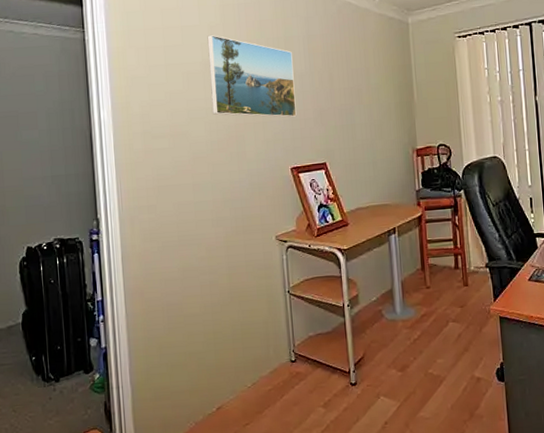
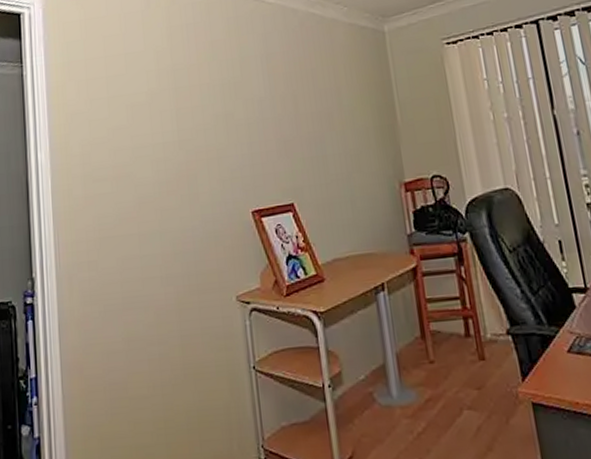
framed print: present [207,34,297,118] -> none [153,60,257,152]

